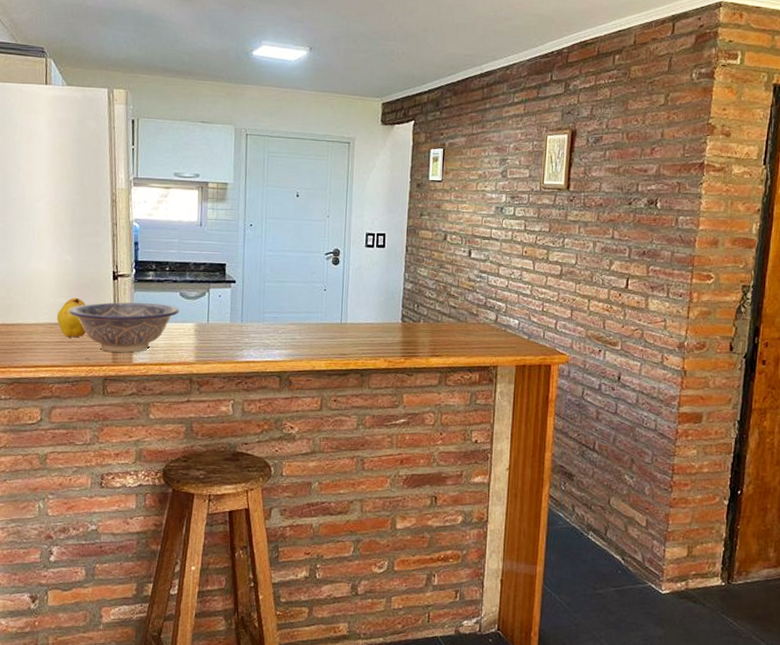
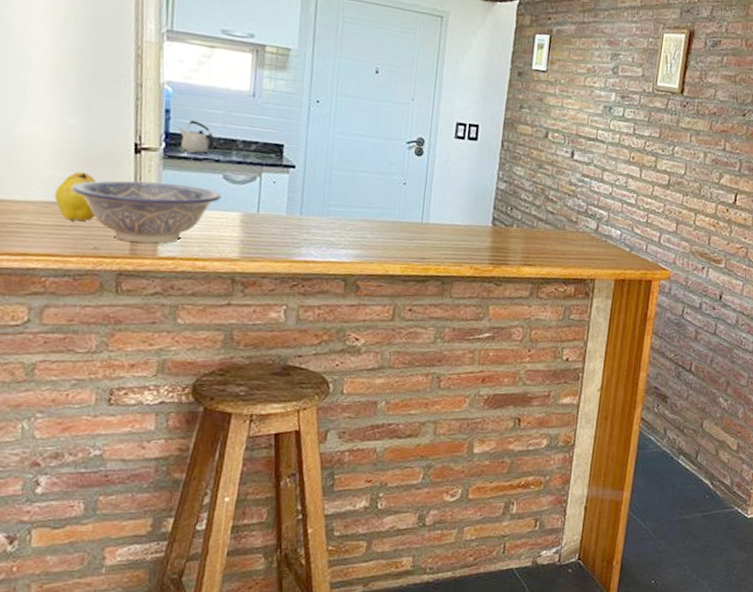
kettle: none [145,249,172,277] -> present [178,120,215,154]

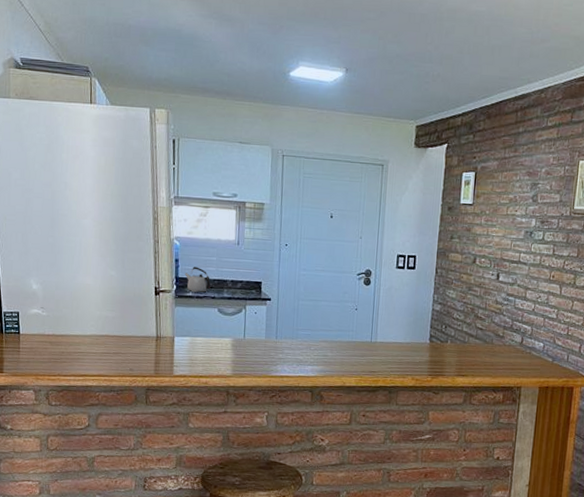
fruit: present [55,171,95,222] -> none [103,311,130,350]
decorative bowl: present [71,180,222,244] -> none [113,316,217,365]

